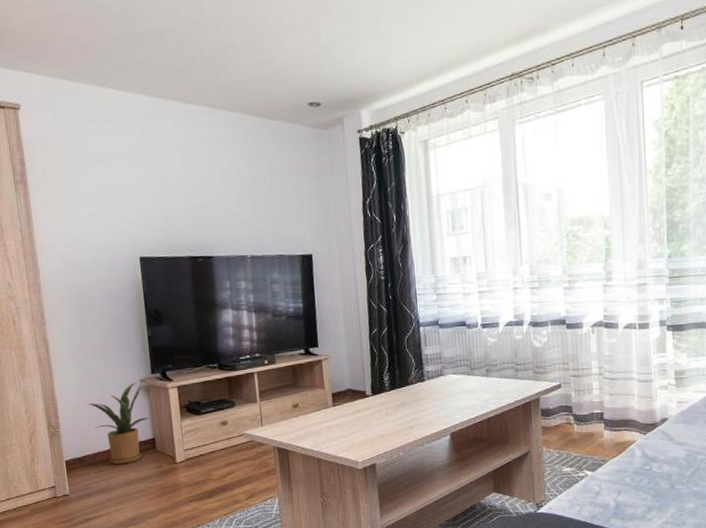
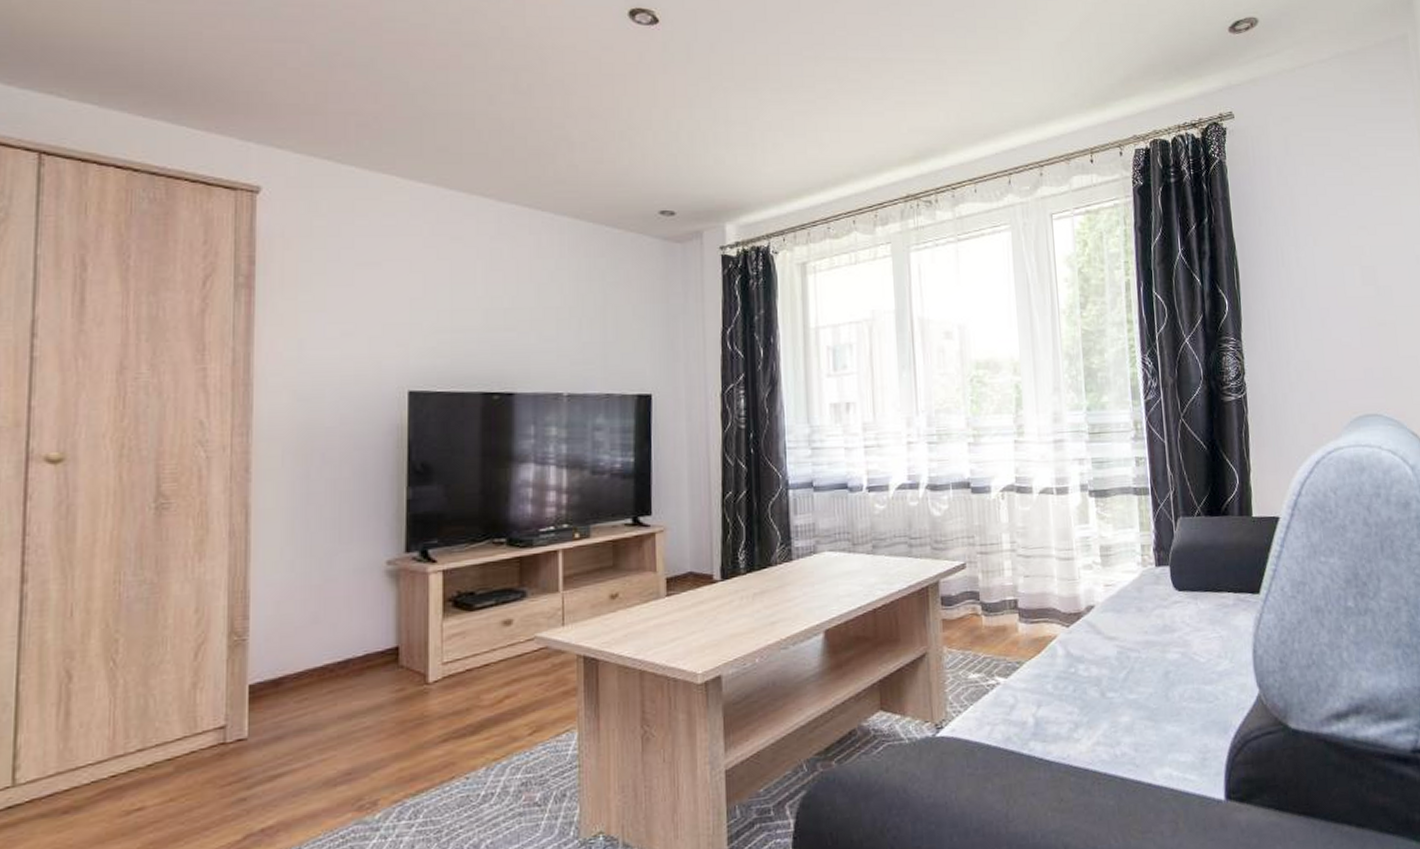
house plant: present [87,382,151,465] -> none [298,565,397,689]

